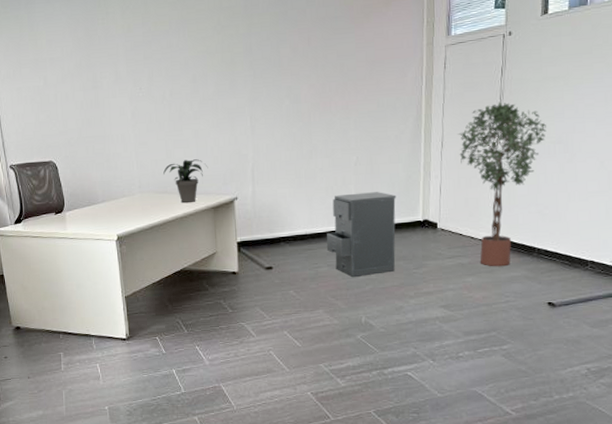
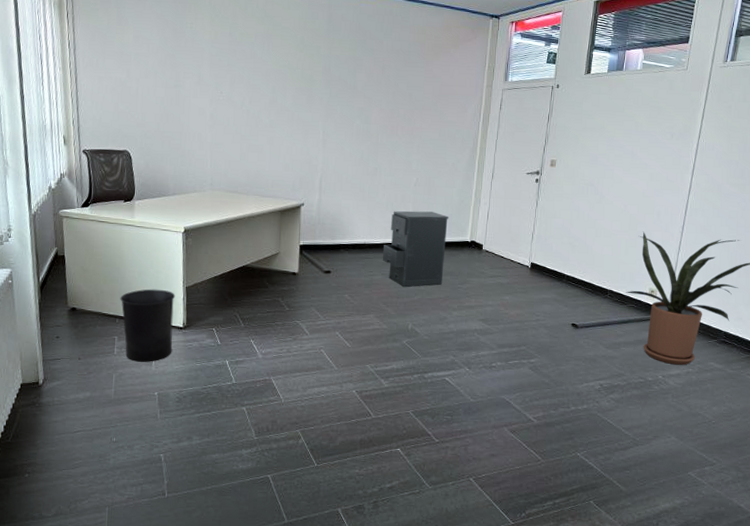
waste bin: none [61,301,118,377] -> present [120,289,175,362]
potted plant: present [163,159,208,203] -> none [236,164,279,205]
potted tree: present [457,102,546,267] -> none [506,144,582,289]

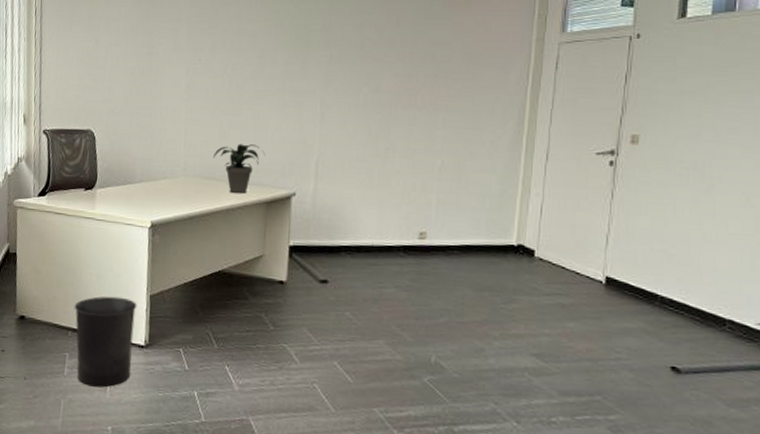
potted plant: none [236,164,279,205] -> present [213,144,266,194]
filing cabinet: present [382,211,449,288] -> none [395,203,487,306]

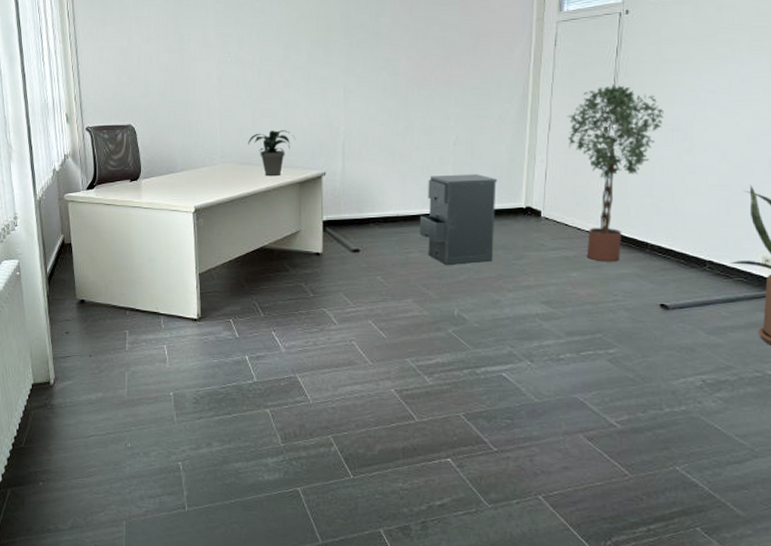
waste bin: present [74,296,137,388] -> none [130,277,188,359]
filing cabinet: none [395,203,487,306] -> present [419,174,498,266]
potted tree: none [566,114,678,314] -> present [566,84,664,262]

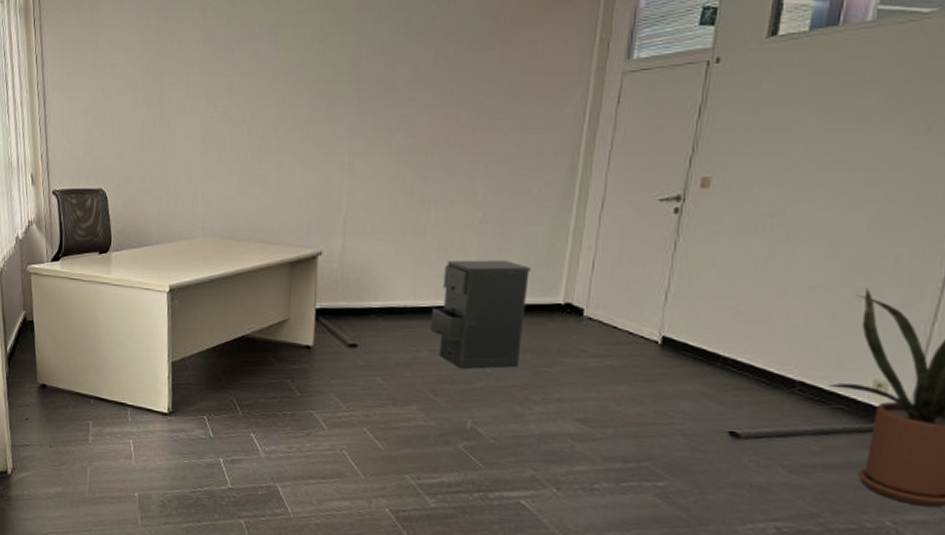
potted plant: present [248,130,296,177] -> none [233,200,289,255]
potted tree: present [566,84,664,262] -> none [625,153,756,377]

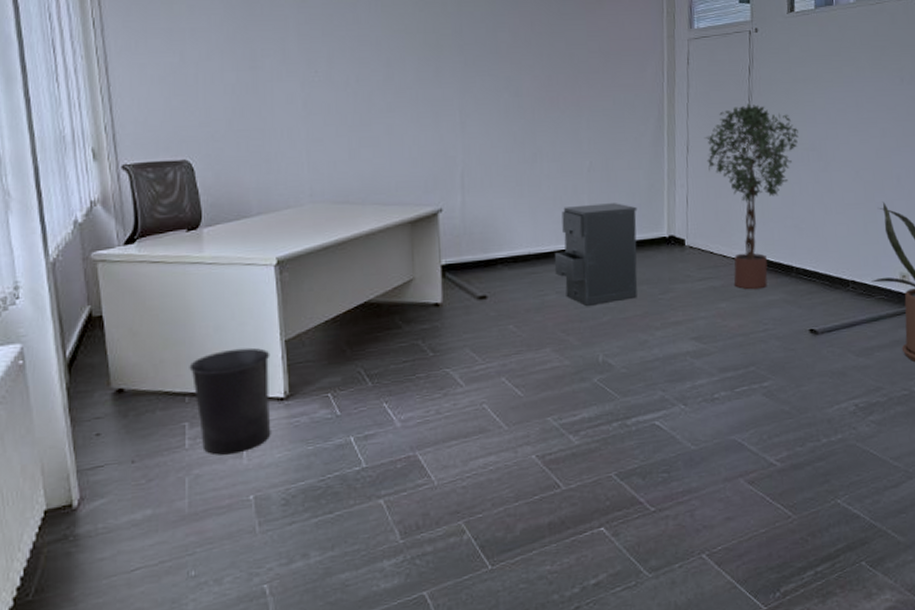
waste bin: none [95,363,159,455] -> present [189,347,271,455]
potted tree: none [625,153,756,377] -> present [704,103,799,290]

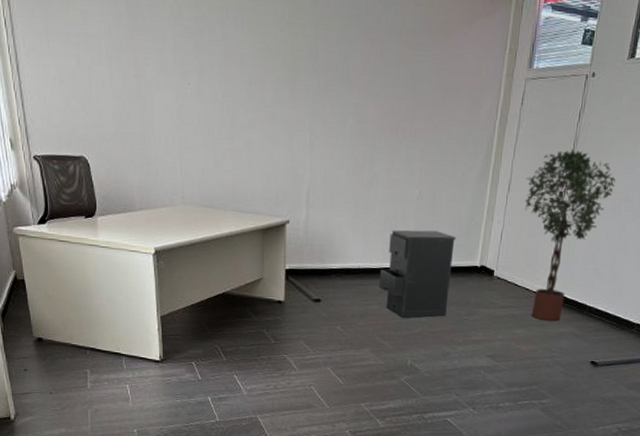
waste bin: present [189,347,271,455] -> none [89,318,150,398]

